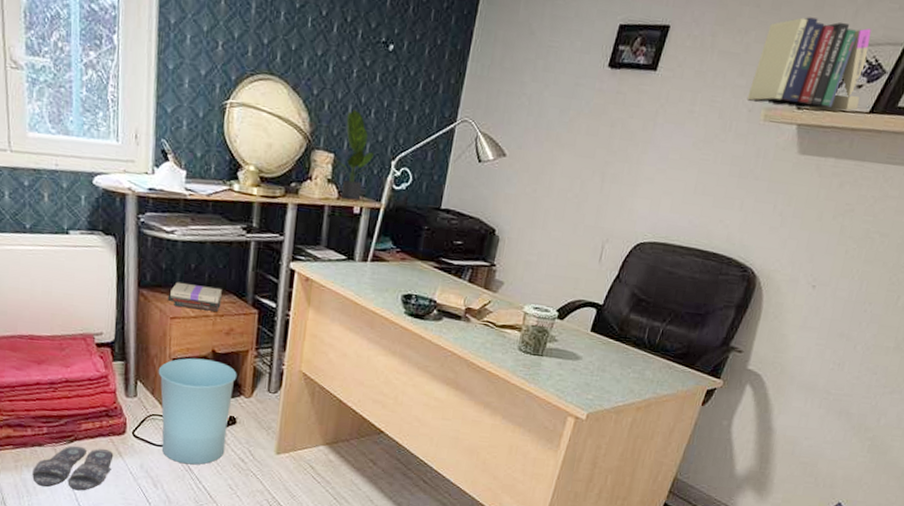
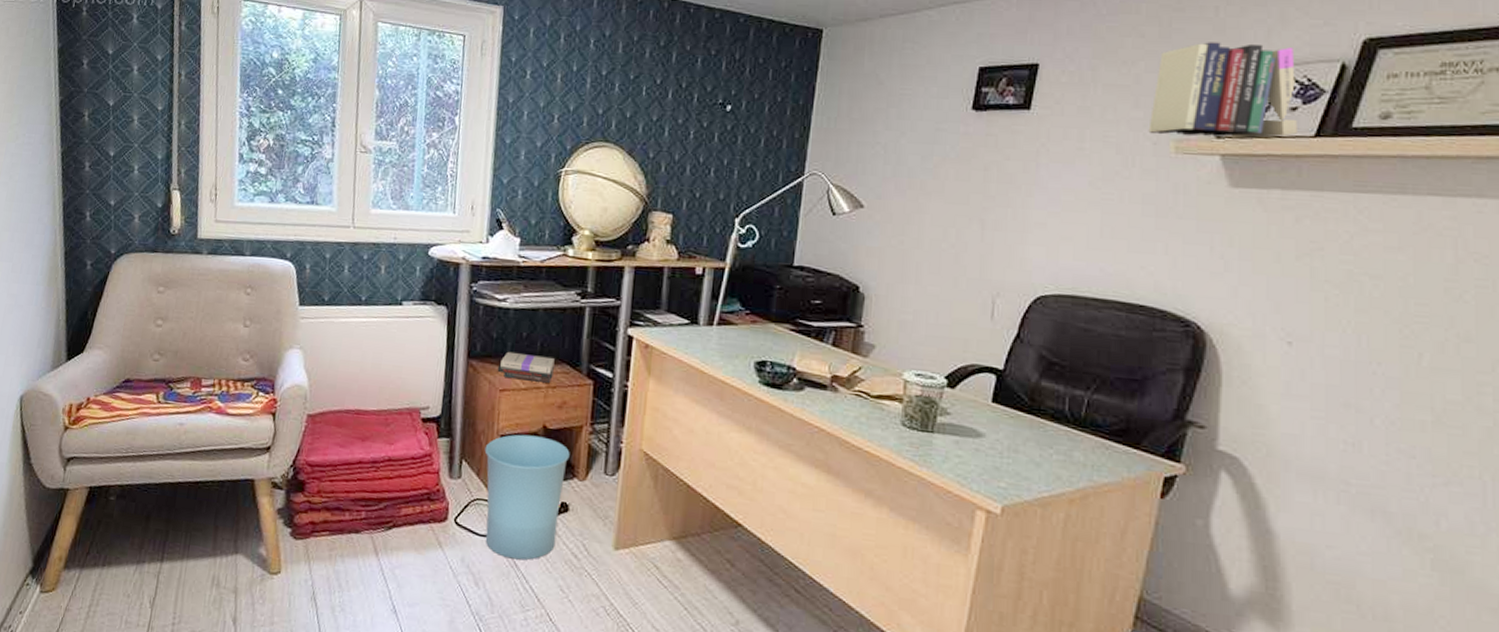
slippers: present [32,445,113,491] -> none [346,533,432,588]
potted plant: present [335,109,375,201] -> none [674,169,717,261]

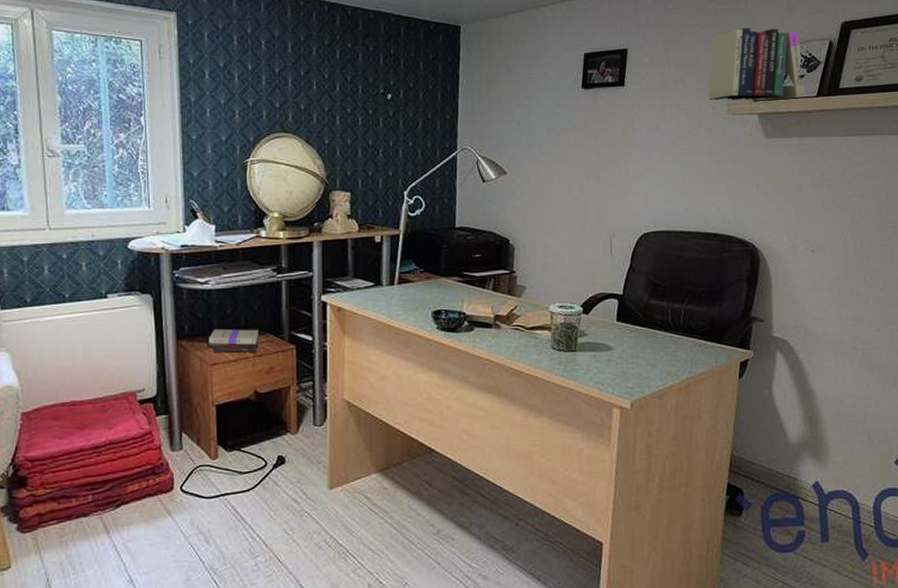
waste bin: present [484,434,570,560] -> none [202,401,281,514]

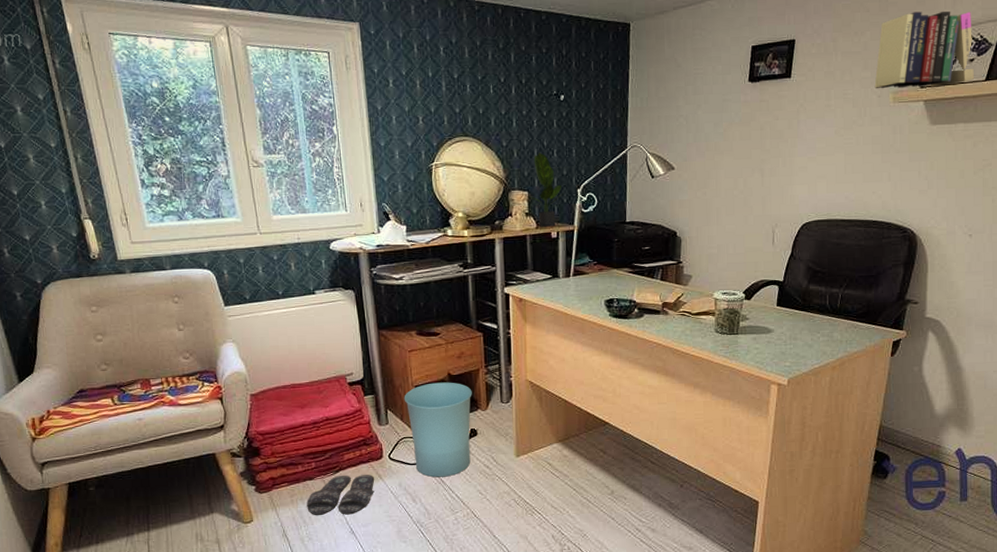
slippers: none [78,510,161,560] -> present [307,475,374,515]
waste bin: none [202,401,281,514] -> present [404,382,472,478]
books: present [206,328,259,353] -> none [404,319,450,341]
potted plant: none [352,152,389,231] -> present [529,152,564,227]

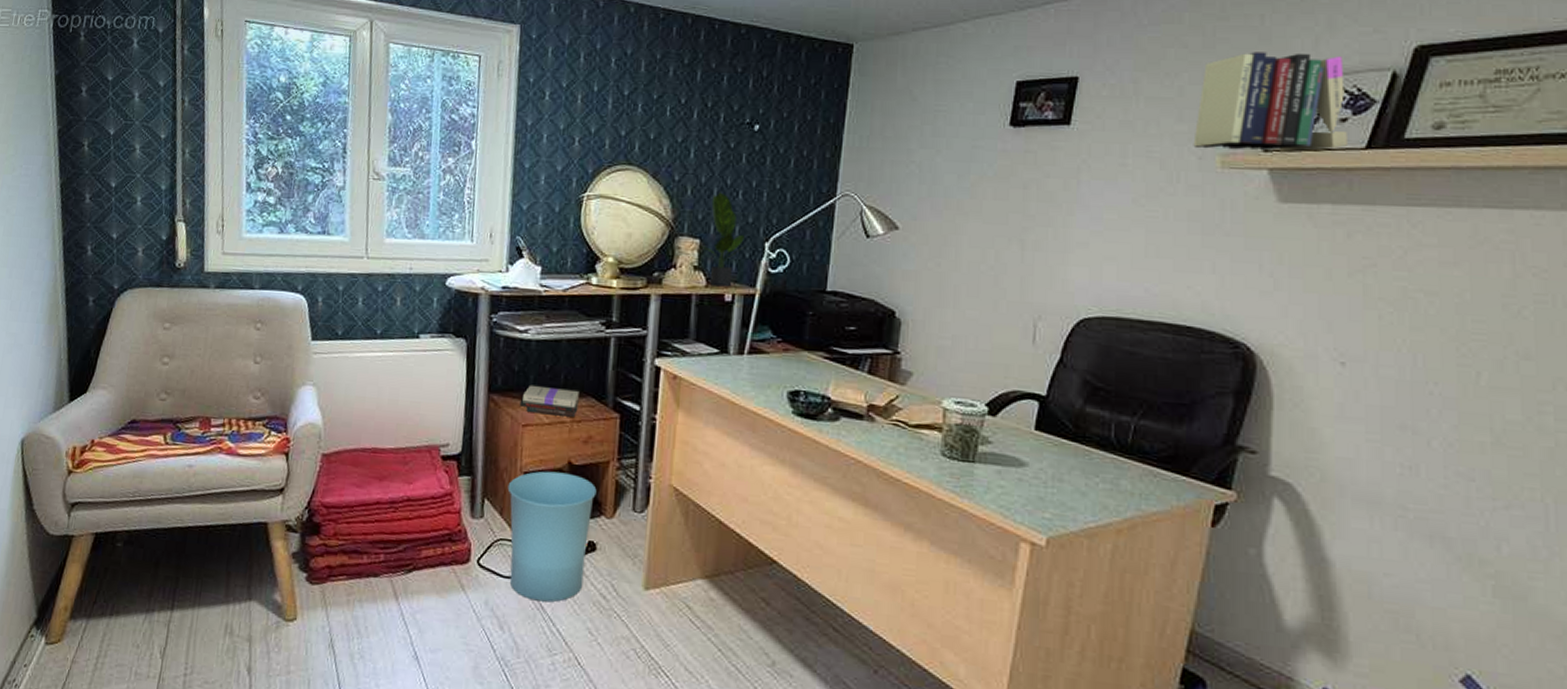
slippers: present [307,475,374,515] -> none [365,576,454,633]
books: none [404,319,450,341] -> present [519,384,579,417]

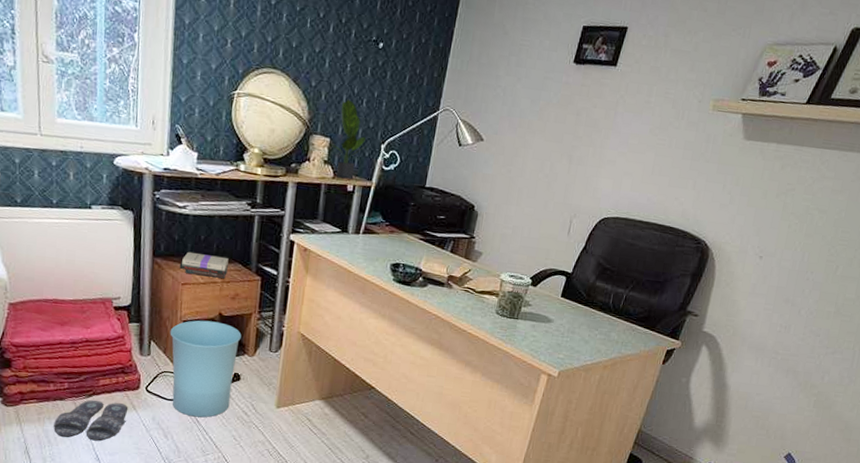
slippers: none [365,576,454,633] -> present [54,399,127,441]
books: present [1193,52,1347,154] -> none [697,20,806,103]

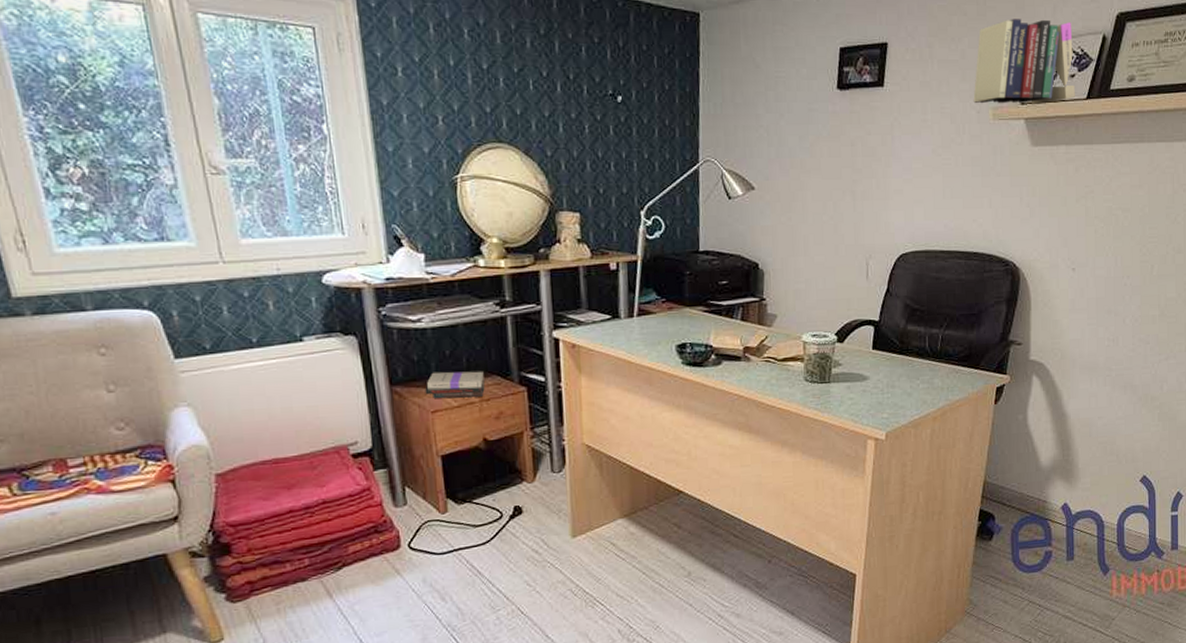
slippers: present [54,399,127,441] -> none [298,570,391,626]
waste bin: present [170,320,242,418] -> none [426,449,515,569]
potted plant: present [331,99,367,180] -> none [582,165,624,257]
books: none [697,20,806,103] -> present [973,18,1075,105]

